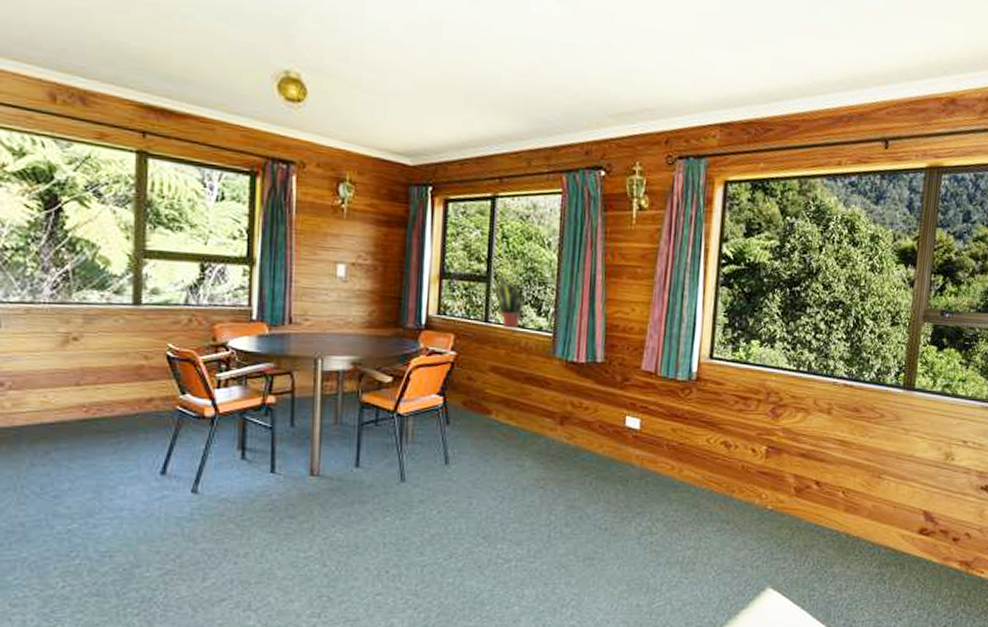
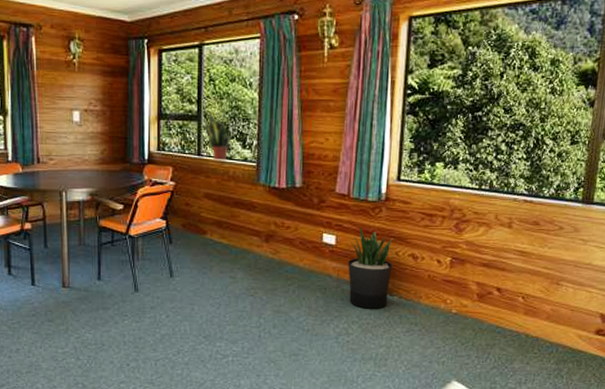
planter: none [653,408,704,504] -> present [347,225,393,309]

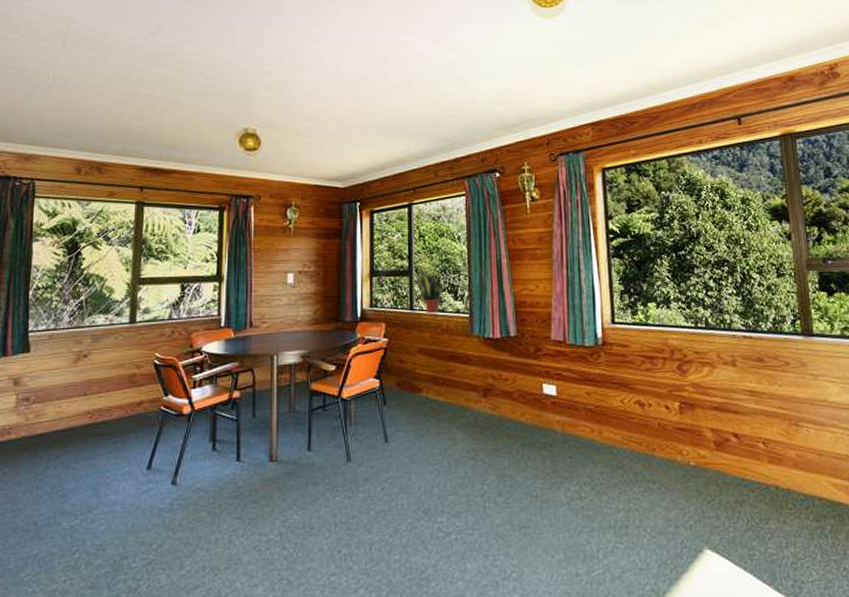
planter: present [347,225,393,309] -> none [571,373,620,467]

